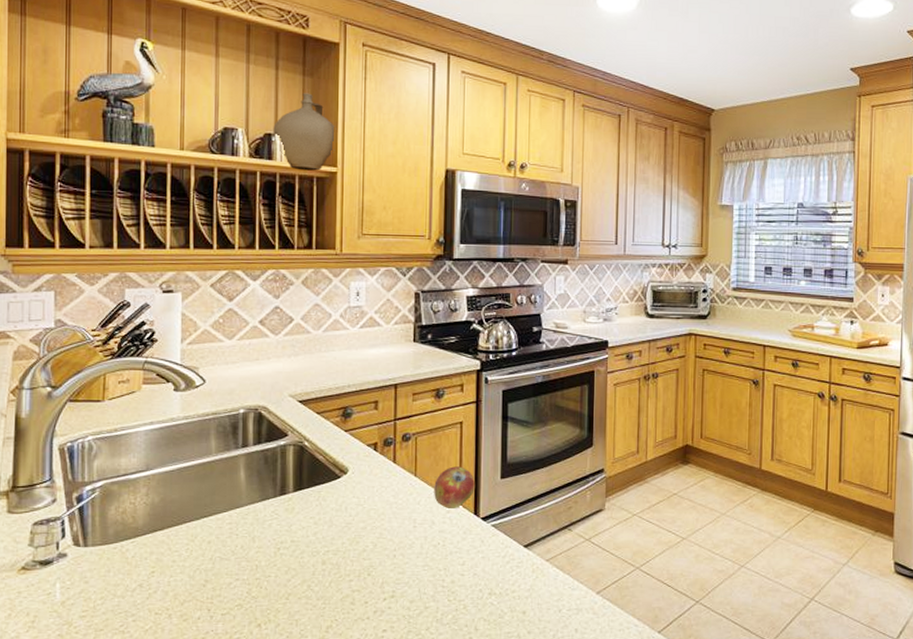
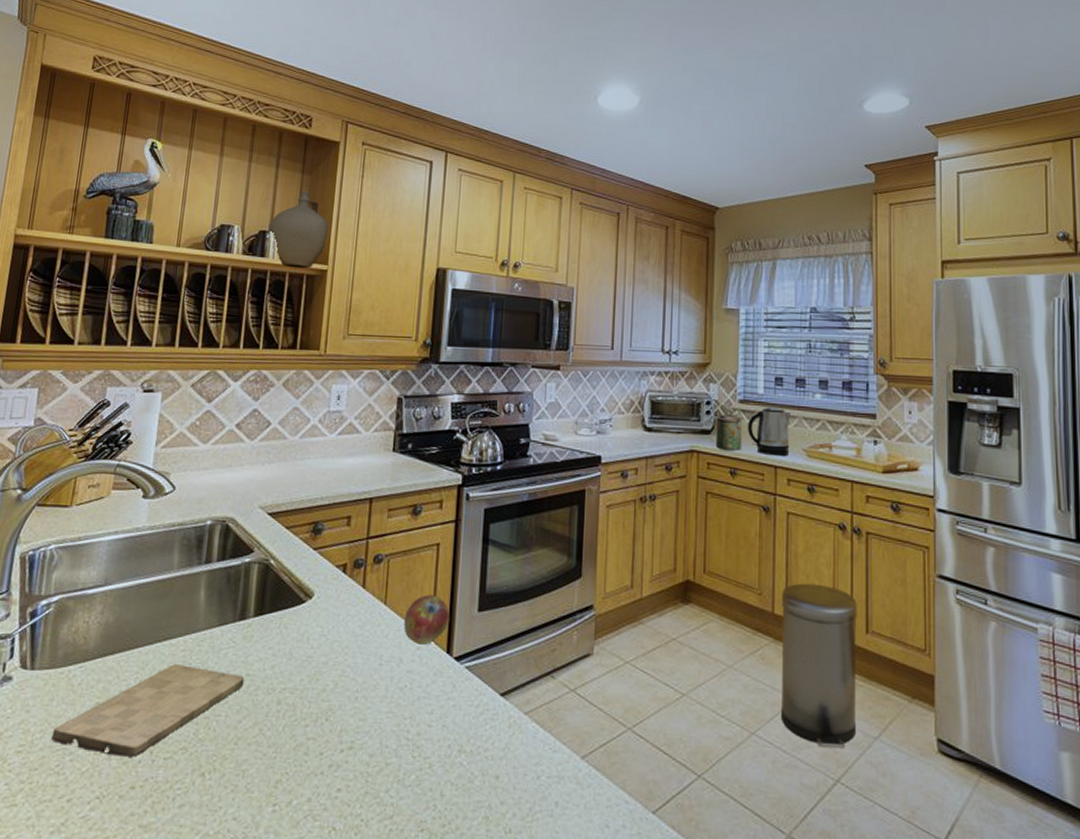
cutting board: none [113,536,290,615] -> present [51,664,245,757]
canister: none [711,301,735,334] -> present [715,414,743,452]
kettle: none [739,294,778,337] -> present [747,407,791,457]
pedal bin: none [766,443,832,574] -> present [780,583,857,749]

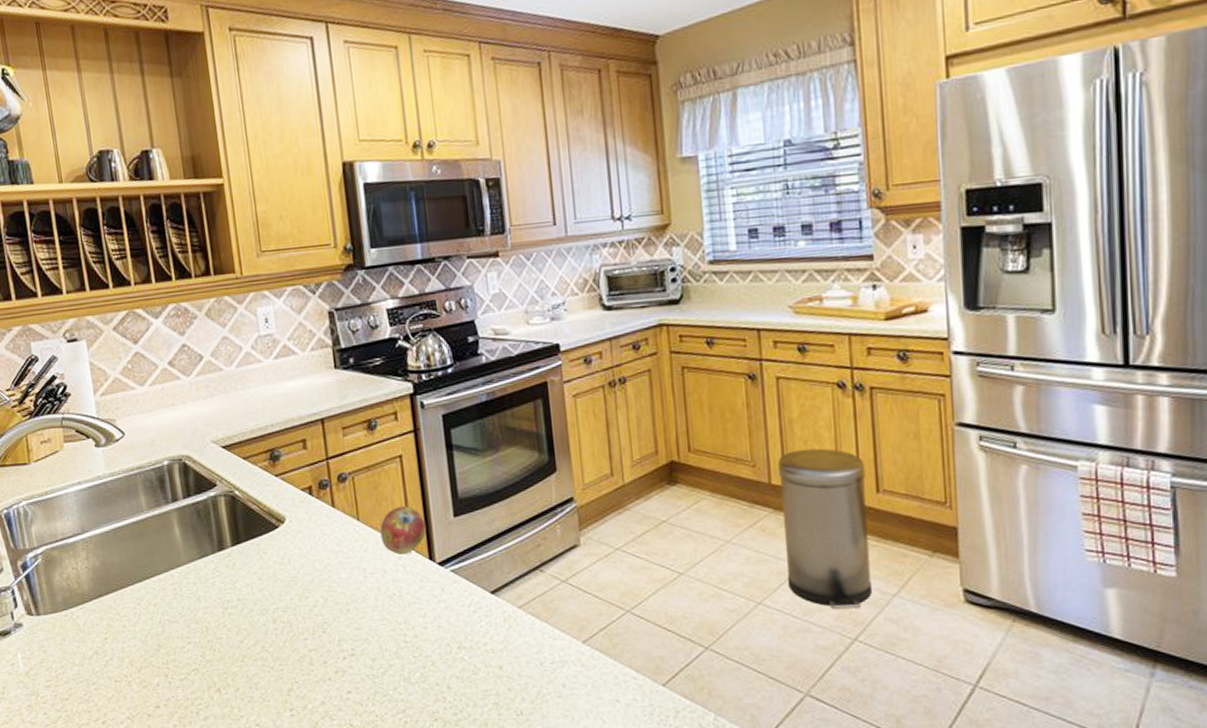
cutting board: present [51,664,245,757] -> none [72,597,238,682]
ceramic jug: present [267,190,331,269] -> none [149,96,218,188]
canister: present [715,414,743,452] -> none [684,278,717,320]
kettle: present [747,407,791,457] -> none [720,263,774,319]

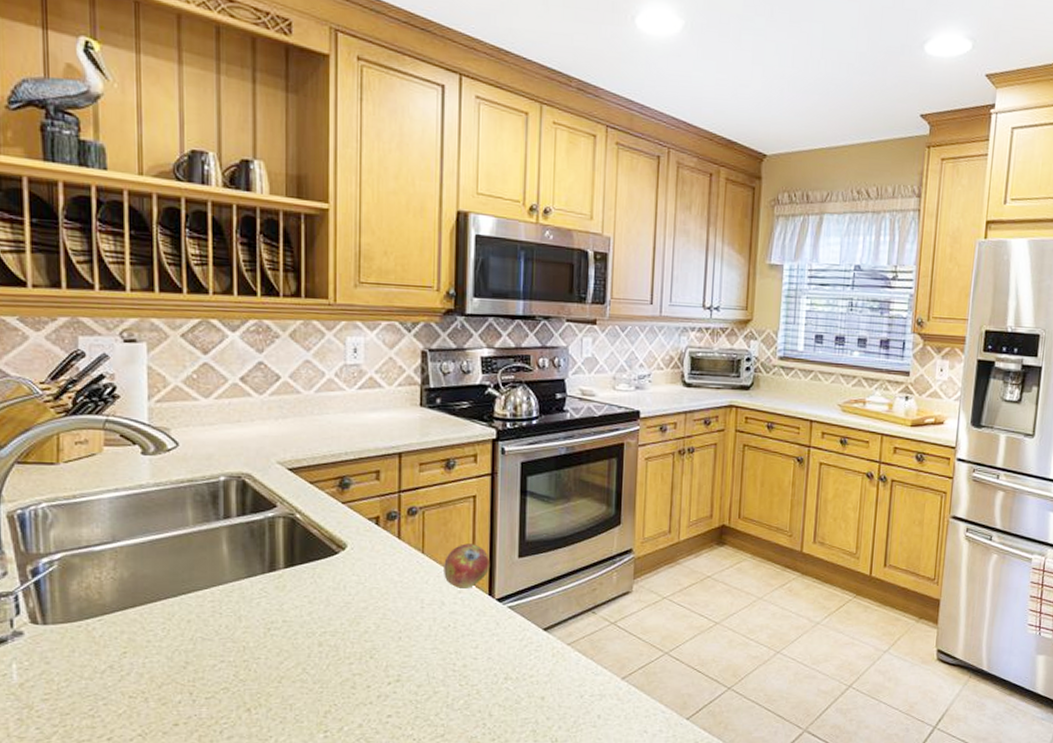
pedal bin: present [778,448,872,610] -> none [804,525,878,661]

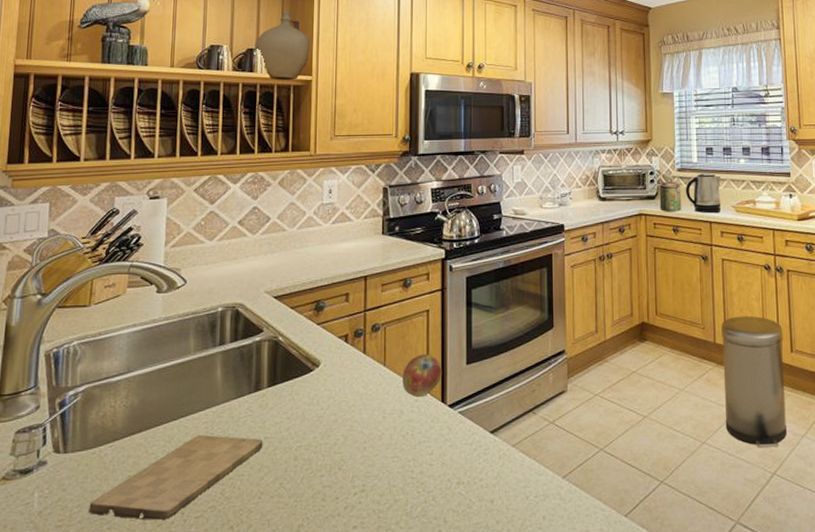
cutting board: none [79,614,282,698] -> present [89,435,263,520]
ceramic jug: none [251,113,328,207] -> present [254,11,312,80]
canister: none [754,370,781,407] -> present [659,181,682,212]
kettle: none [785,364,829,411] -> present [685,173,722,214]
pedal bin: none [804,525,878,661] -> present [721,315,787,449]

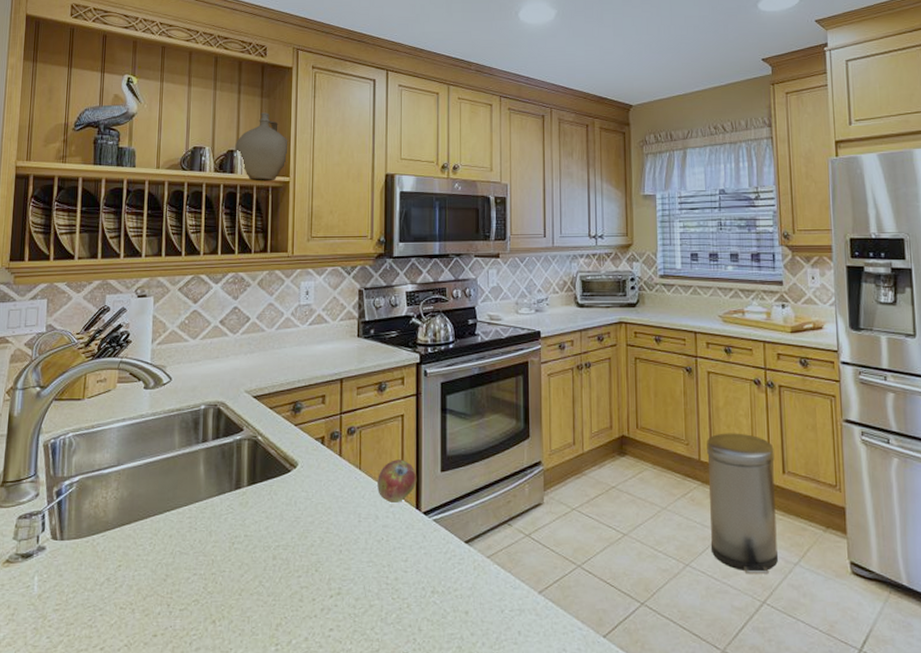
cutting board: present [89,435,263,520] -> none [83,530,244,610]
canister: present [659,181,682,212] -> none [640,288,665,321]
kettle: present [685,173,722,214] -> none [668,280,707,323]

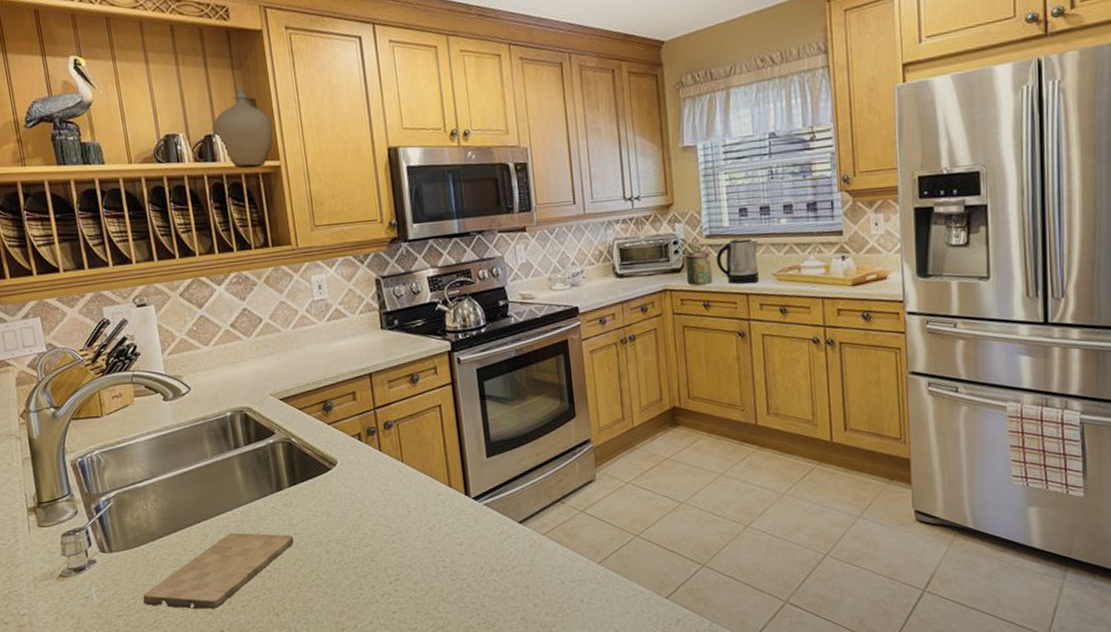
cutting board: none [83,530,244,610] -> present [143,533,294,609]
fruit: present [377,460,417,504] -> none [422,449,463,492]
canister: none [640,288,665,321] -> present [685,250,713,286]
kettle: none [668,280,707,323] -> present [715,238,760,285]
pedal bin: present [707,433,778,575] -> none [763,394,840,530]

